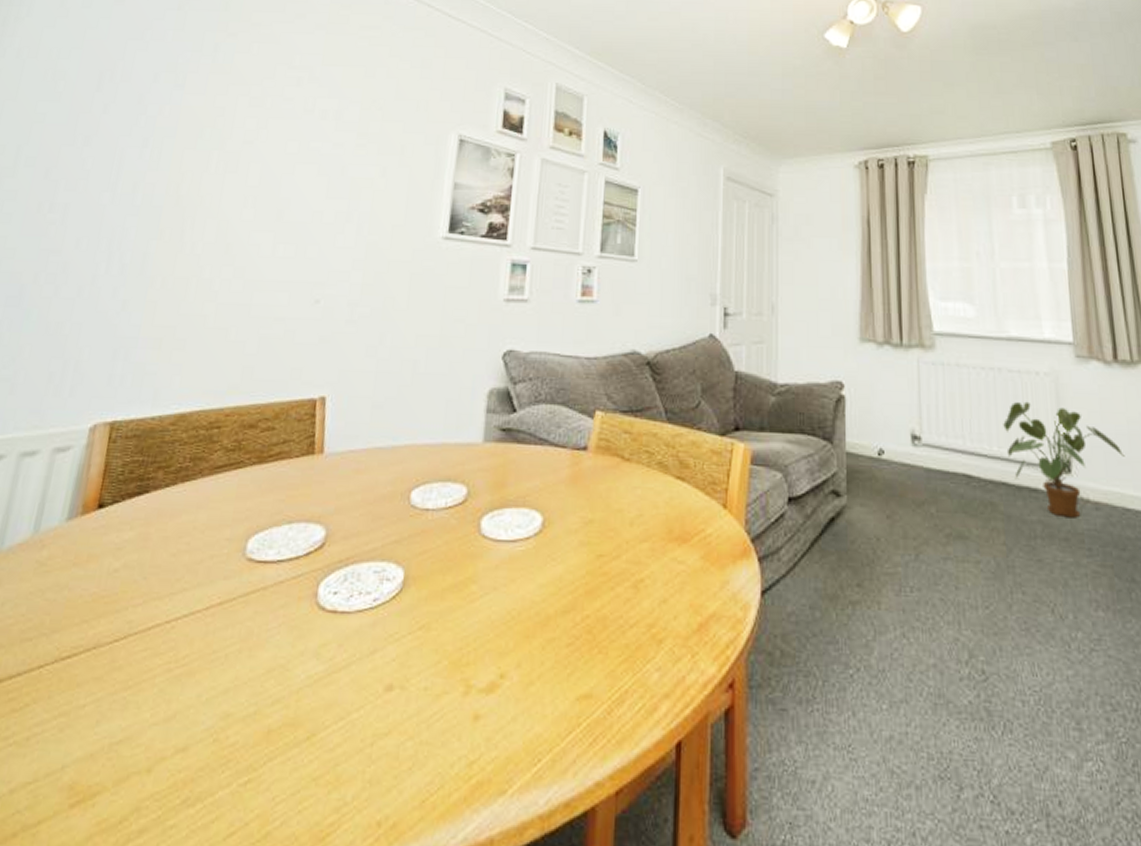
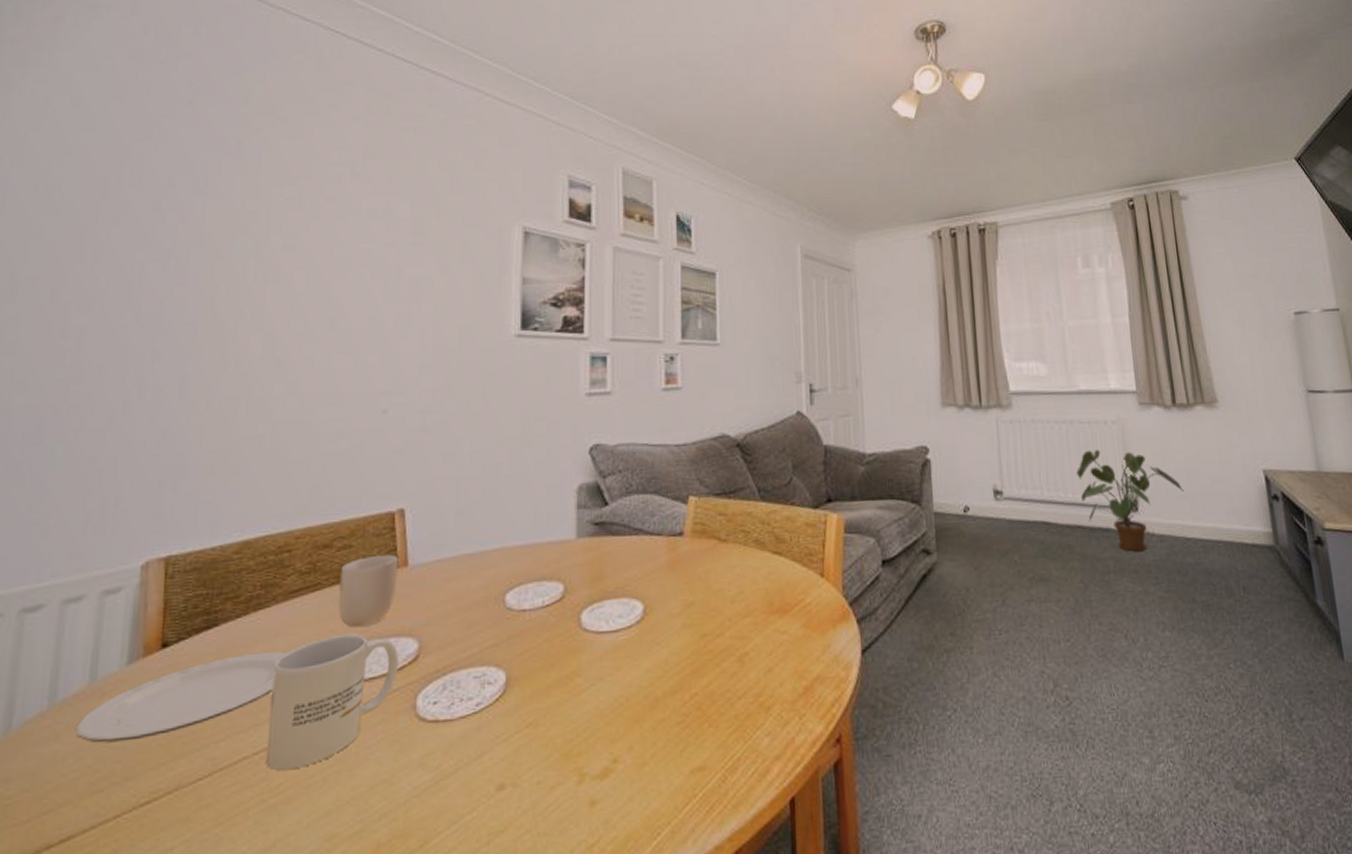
plate: none [15,522,206,595] -> present [76,651,286,743]
mug: none [175,515,307,643] -> present [265,634,399,771]
cup: none [256,439,316,509] -> present [337,554,399,628]

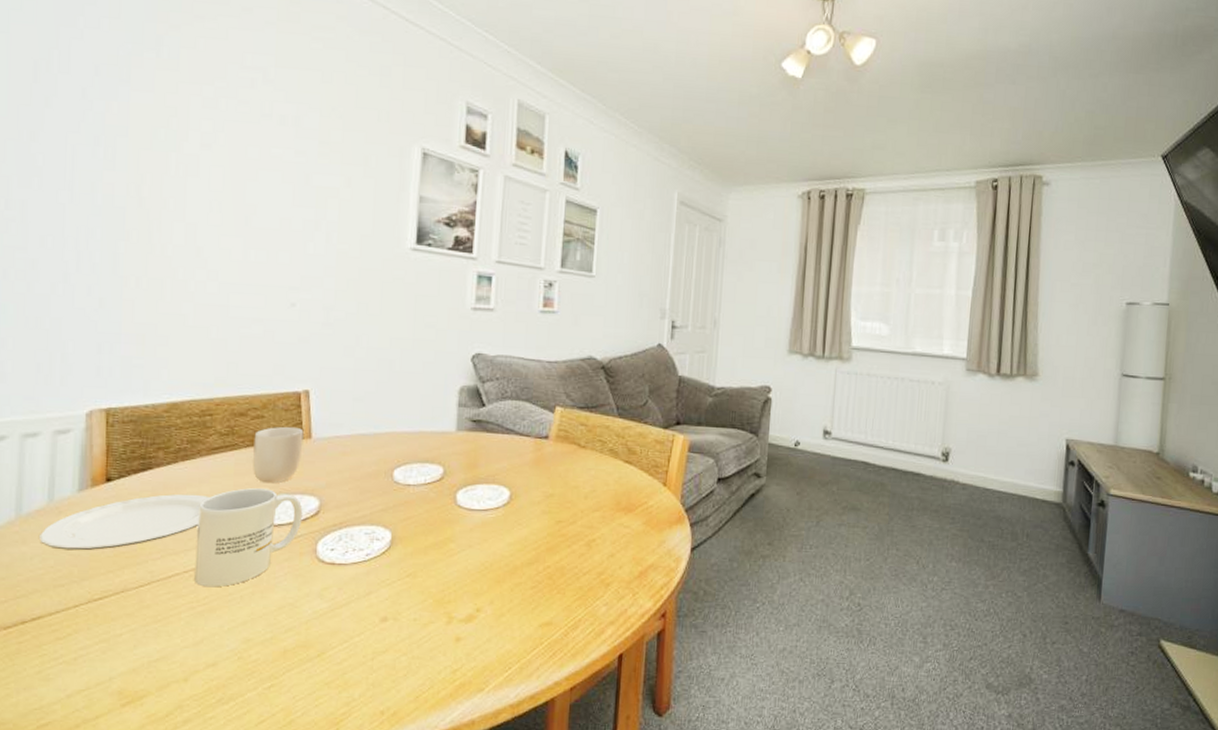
house plant: present [1076,449,1185,552] -> none [899,405,992,496]

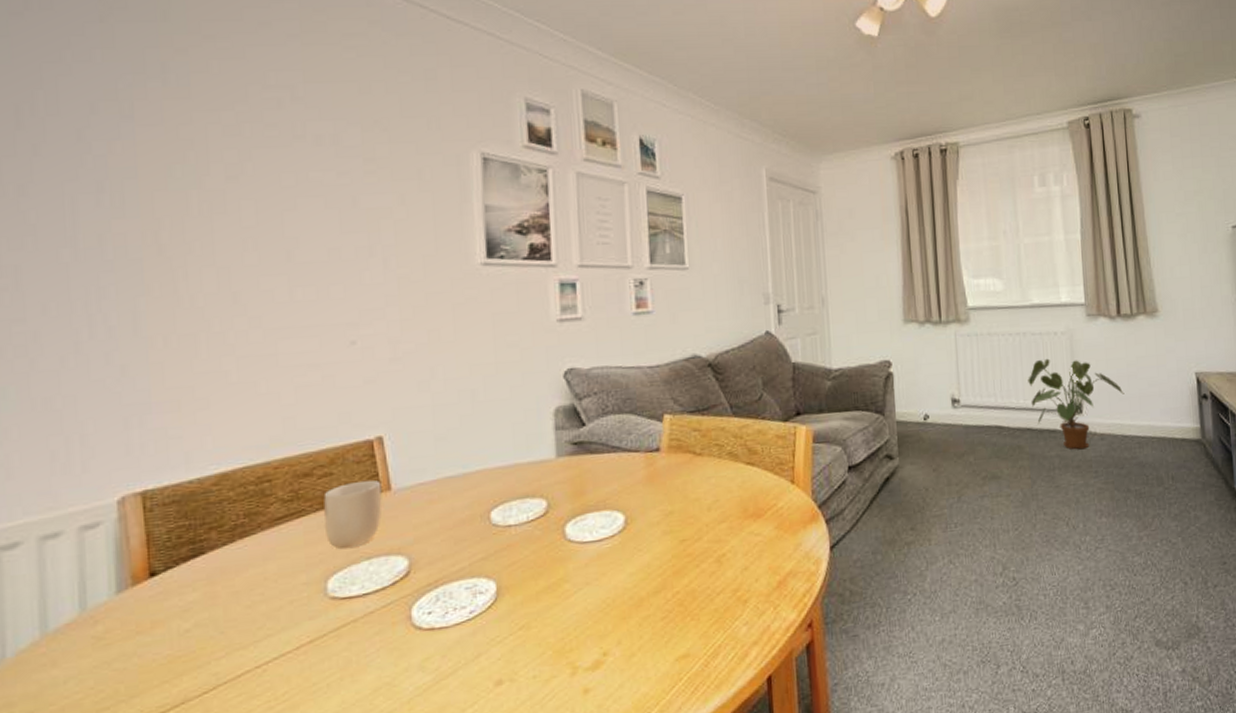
plate: present [39,494,210,551] -> none [73,574,278,667]
mug: present [193,488,303,588] -> none [265,555,391,681]
house plant: none [899,405,992,496] -> present [1028,358,1125,450]

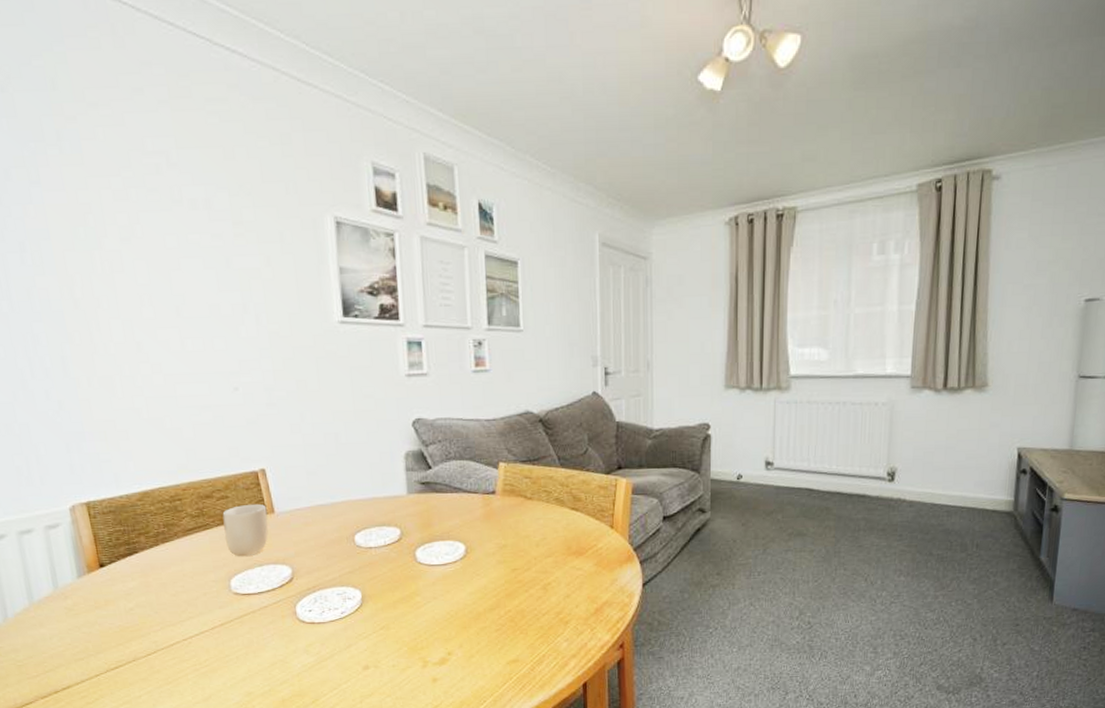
house plant: present [1028,358,1125,450] -> none [843,428,940,515]

